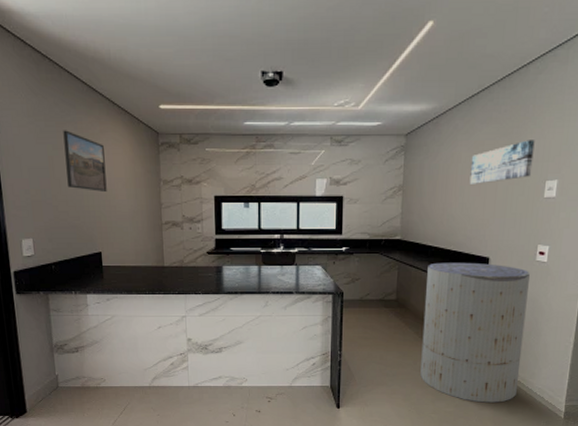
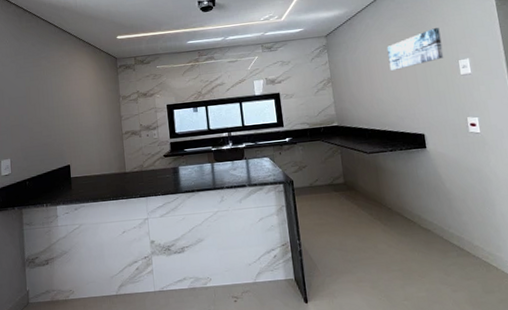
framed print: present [63,130,107,193] -> none [38,64,75,112]
trash can: present [420,262,530,403] -> none [368,139,487,284]

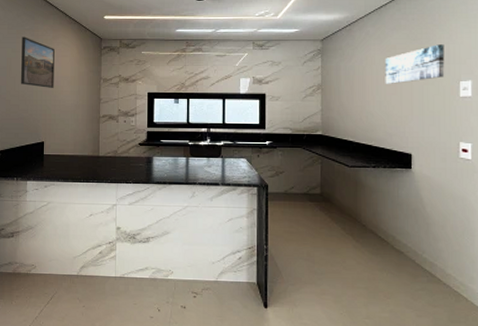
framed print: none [38,64,75,112] -> present [21,36,55,89]

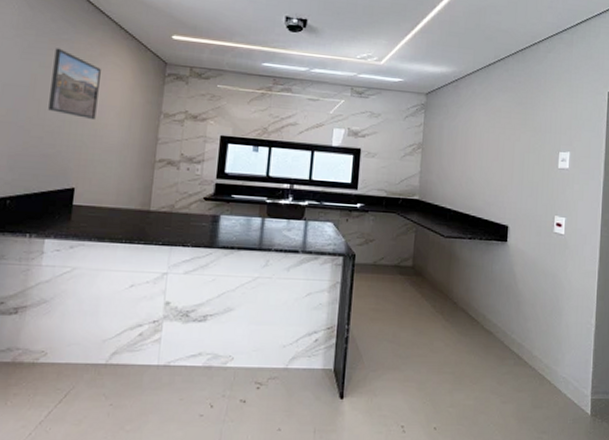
wall art: present [385,44,445,84] -> none [487,111,547,150]

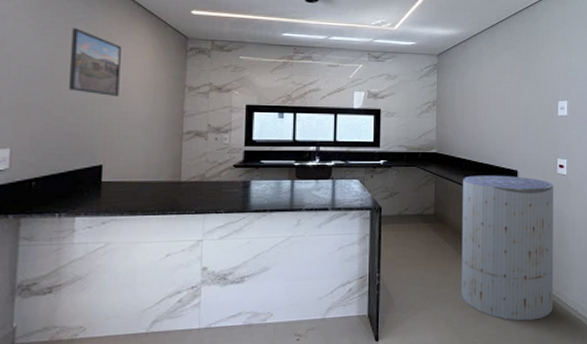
trash can: none [437,227,548,395] -> present [461,175,554,321]

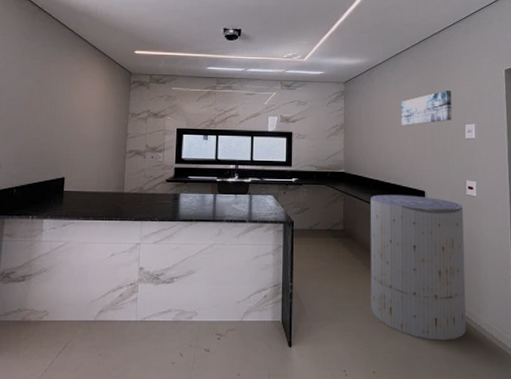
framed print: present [69,28,121,98] -> none [42,68,81,123]
wall art: none [495,65,546,102] -> present [400,90,453,125]

